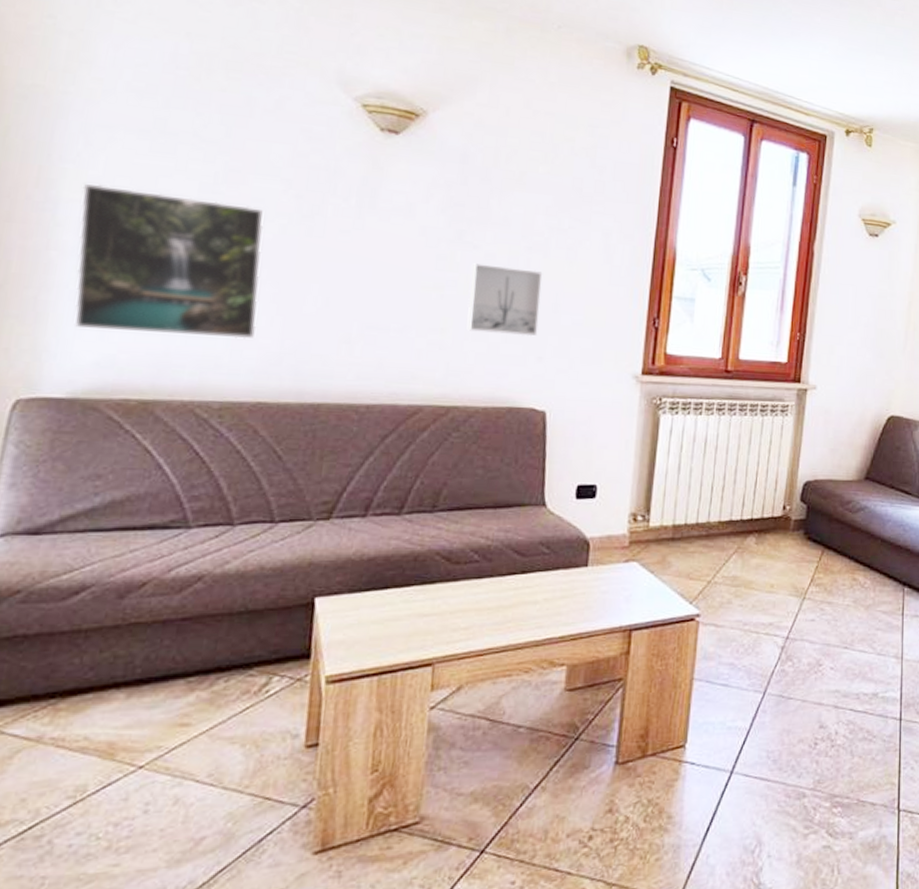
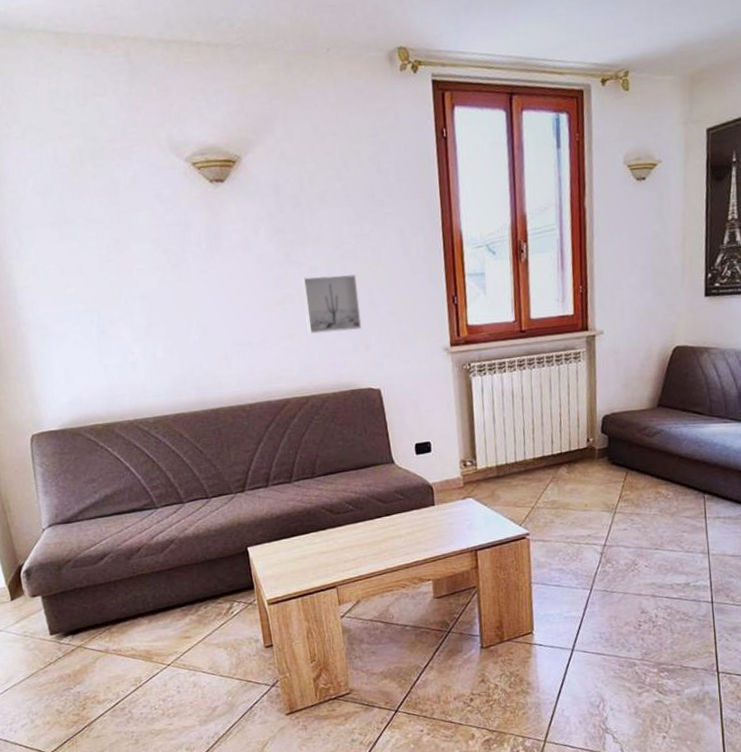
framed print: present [74,184,264,339] -> none [27,266,163,379]

